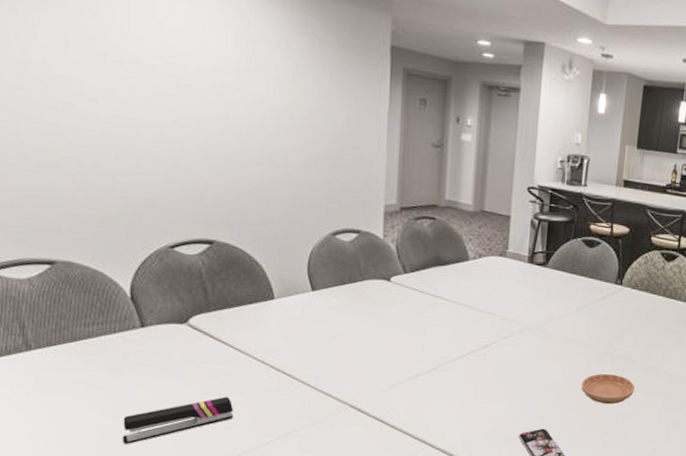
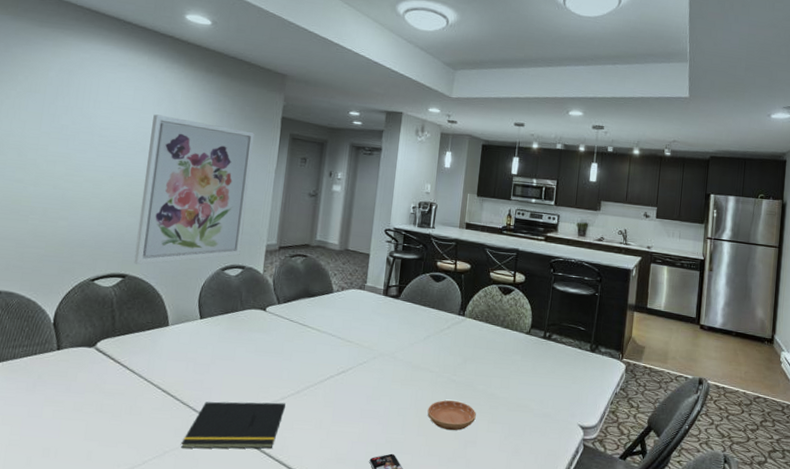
stapler: present [122,396,234,445] -> none [24,415,122,460]
wall art: none [220,38,357,229] -> present [133,114,255,265]
notepad: none [306,379,421,430] -> present [181,401,285,449]

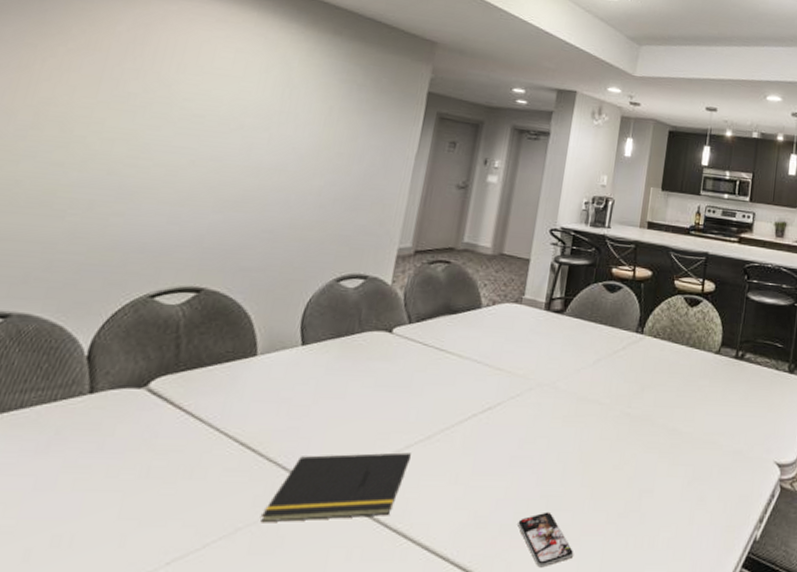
wall art: present [133,114,255,265] -> none [214,83,392,275]
saucer: present [427,400,476,431] -> none [594,439,654,478]

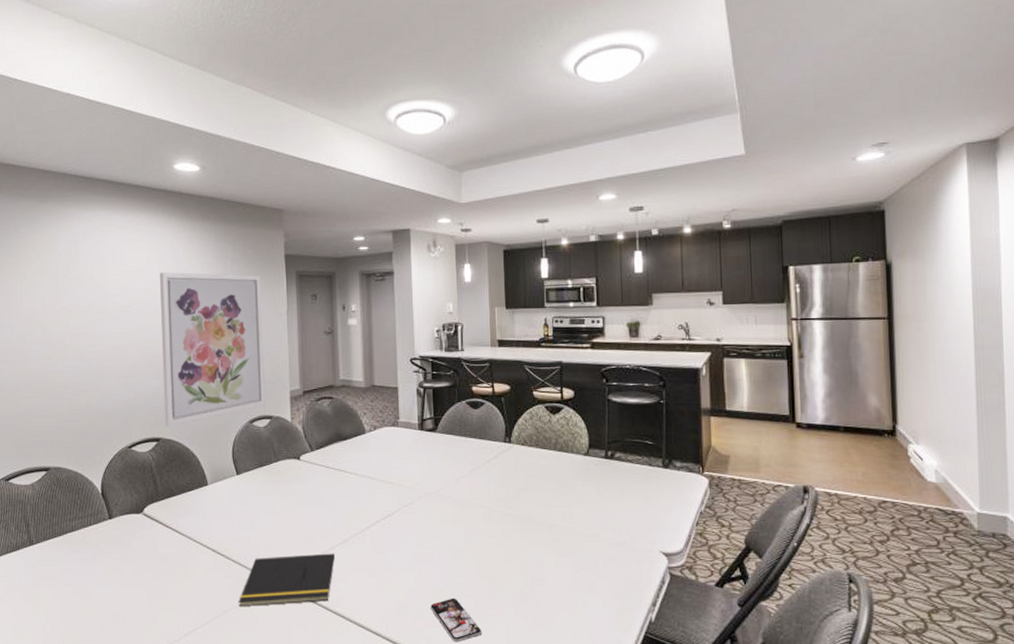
wall art: none [214,83,392,275] -> present [160,272,266,427]

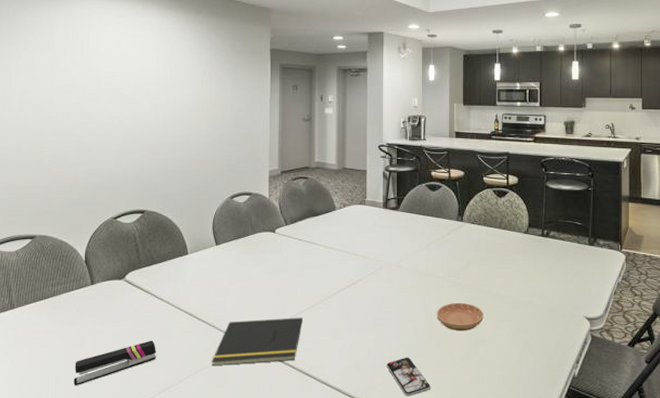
stapler: none [97,578,181,627] -> present [73,340,157,386]
wall art: present [160,272,266,427] -> none [150,59,247,200]
saucer: none [485,536,540,569] -> present [437,303,484,332]

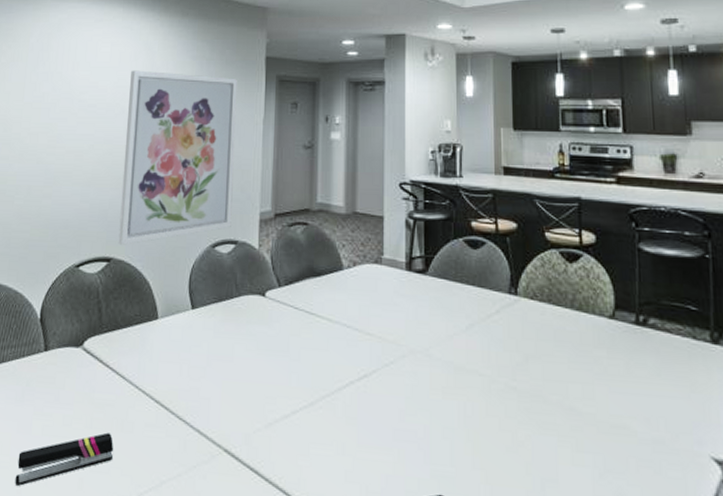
wall art: none [150,59,247,200] -> present [118,70,237,245]
notepad: present [212,317,303,367] -> none [179,416,298,482]
saucer: present [437,303,484,332] -> none [483,416,553,463]

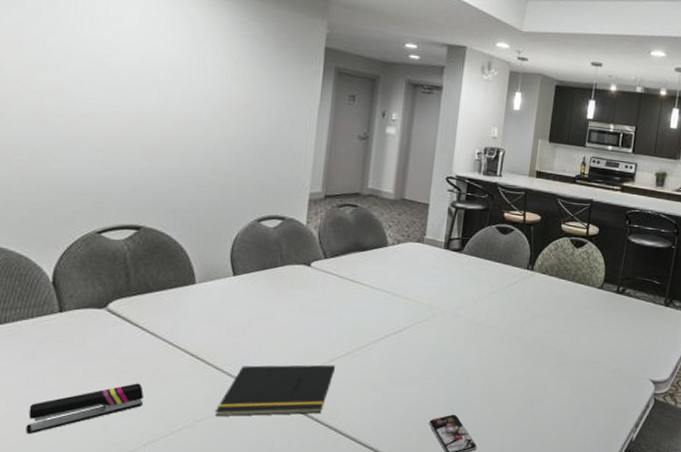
wall art: present [118,70,237,245] -> none [149,39,293,215]
notepad: none [179,416,298,482] -> present [215,364,335,417]

